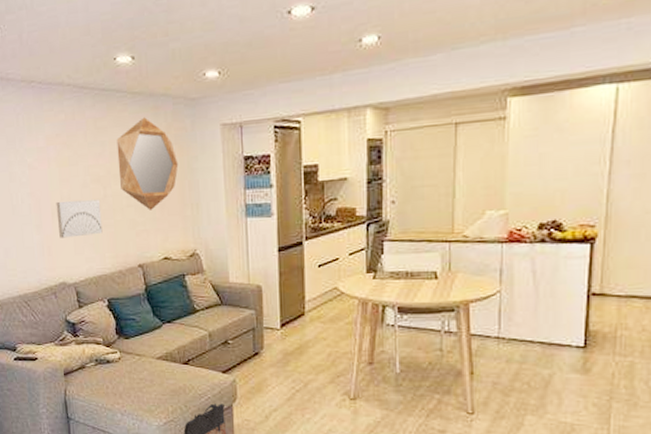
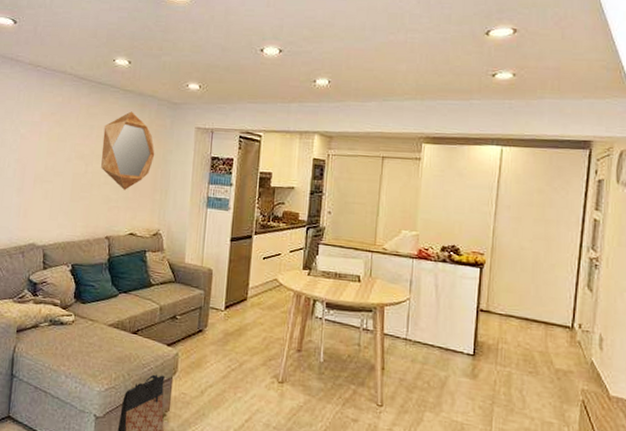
wall art: present [56,200,103,238] -> none [37,170,81,205]

